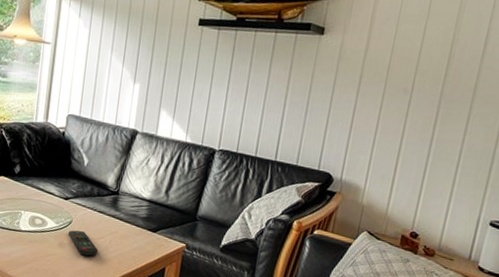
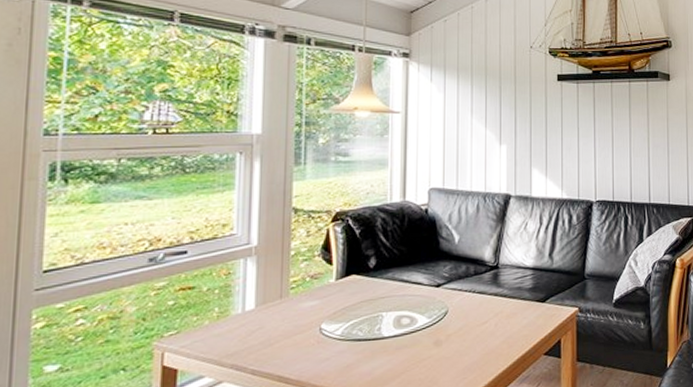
remote control: present [68,230,99,256] -> none [444,320,483,348]

